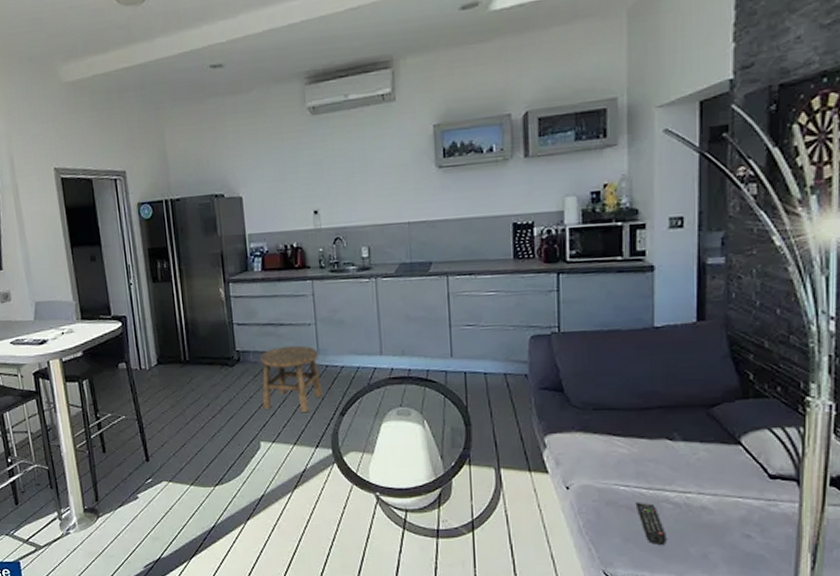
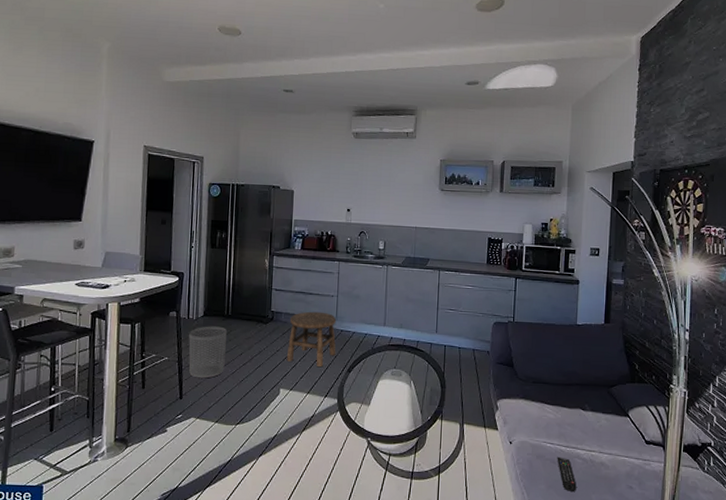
waste bin: none [144,375,191,437] -> present [188,326,227,379]

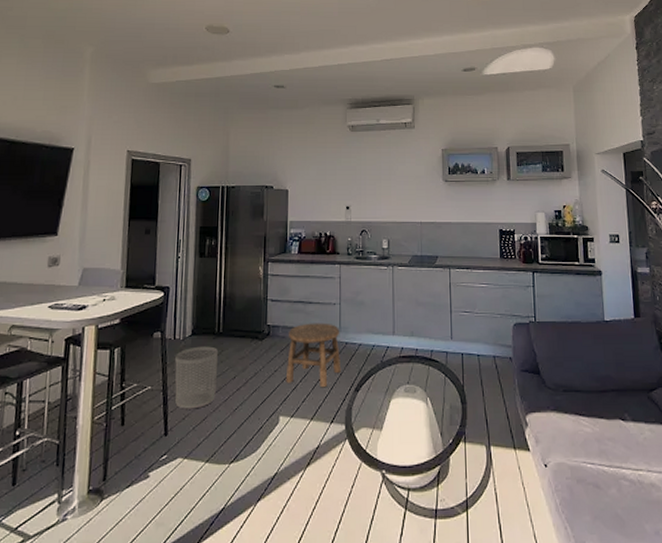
remote control: present [557,456,577,491] -> none [600,479,627,522]

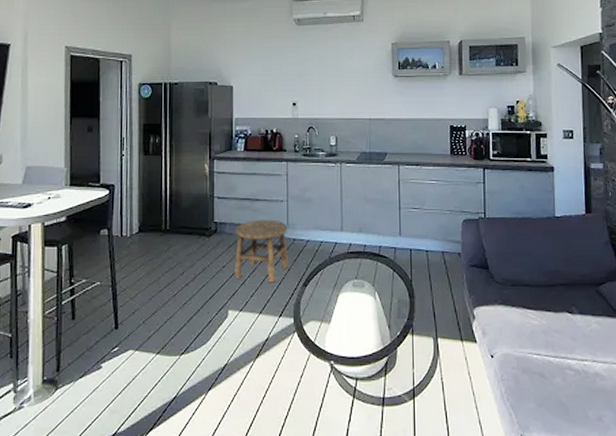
waste bin: present [175,346,218,409] -> none [123,243,165,304]

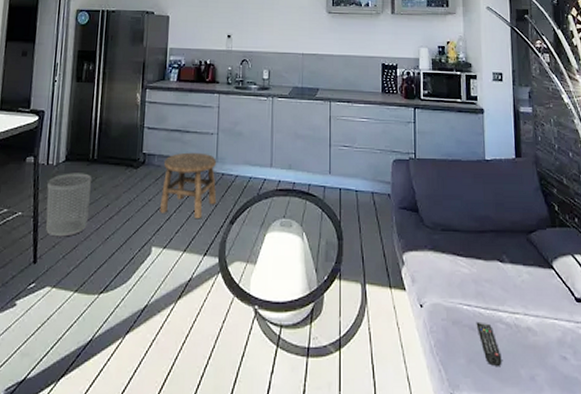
waste bin: none [123,243,165,304] -> present [46,173,91,237]
remote control: none [545,369,570,409] -> present [476,321,502,366]

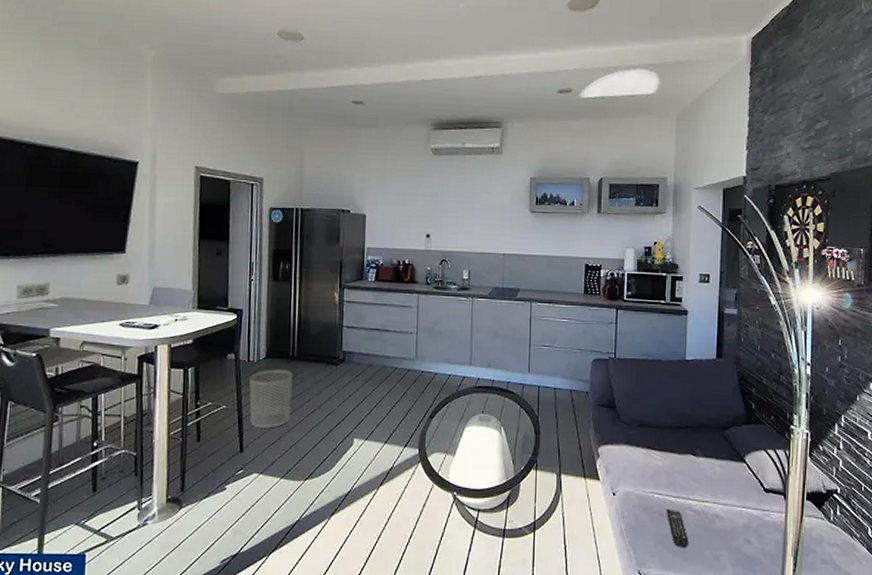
stool: present [159,152,217,219] -> none [360,350,417,414]

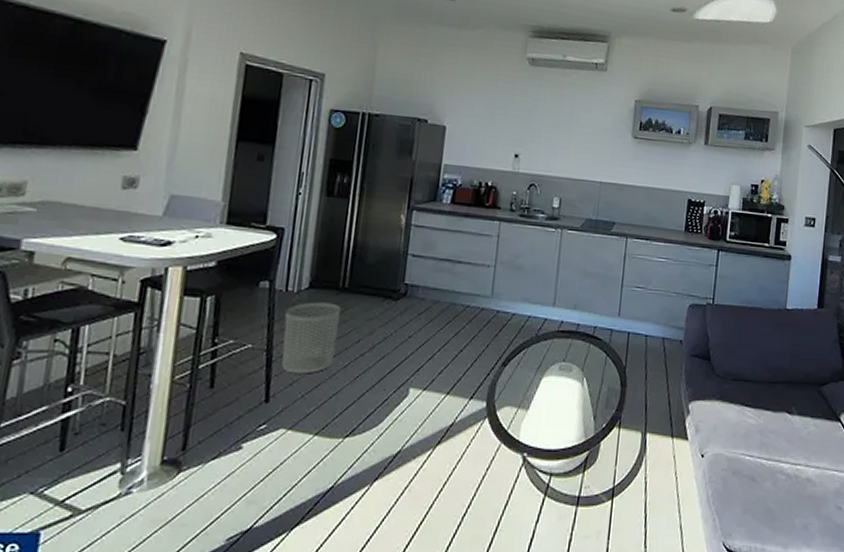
remote control: present [666,508,688,547] -> none [756,472,778,515]

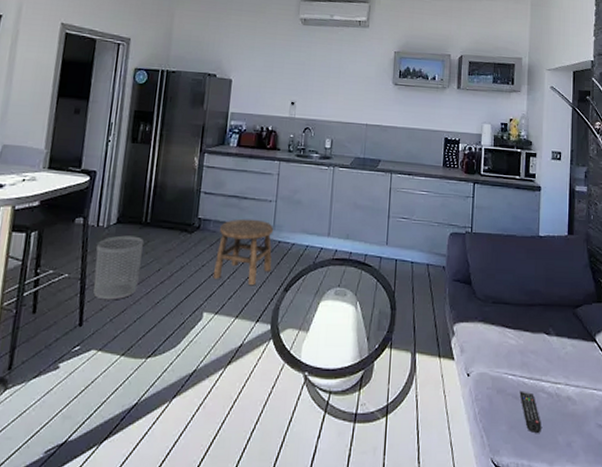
stool: none [420,285,492,360] -> present [212,219,274,286]
remote control: none [756,472,778,515] -> present [519,390,541,433]

